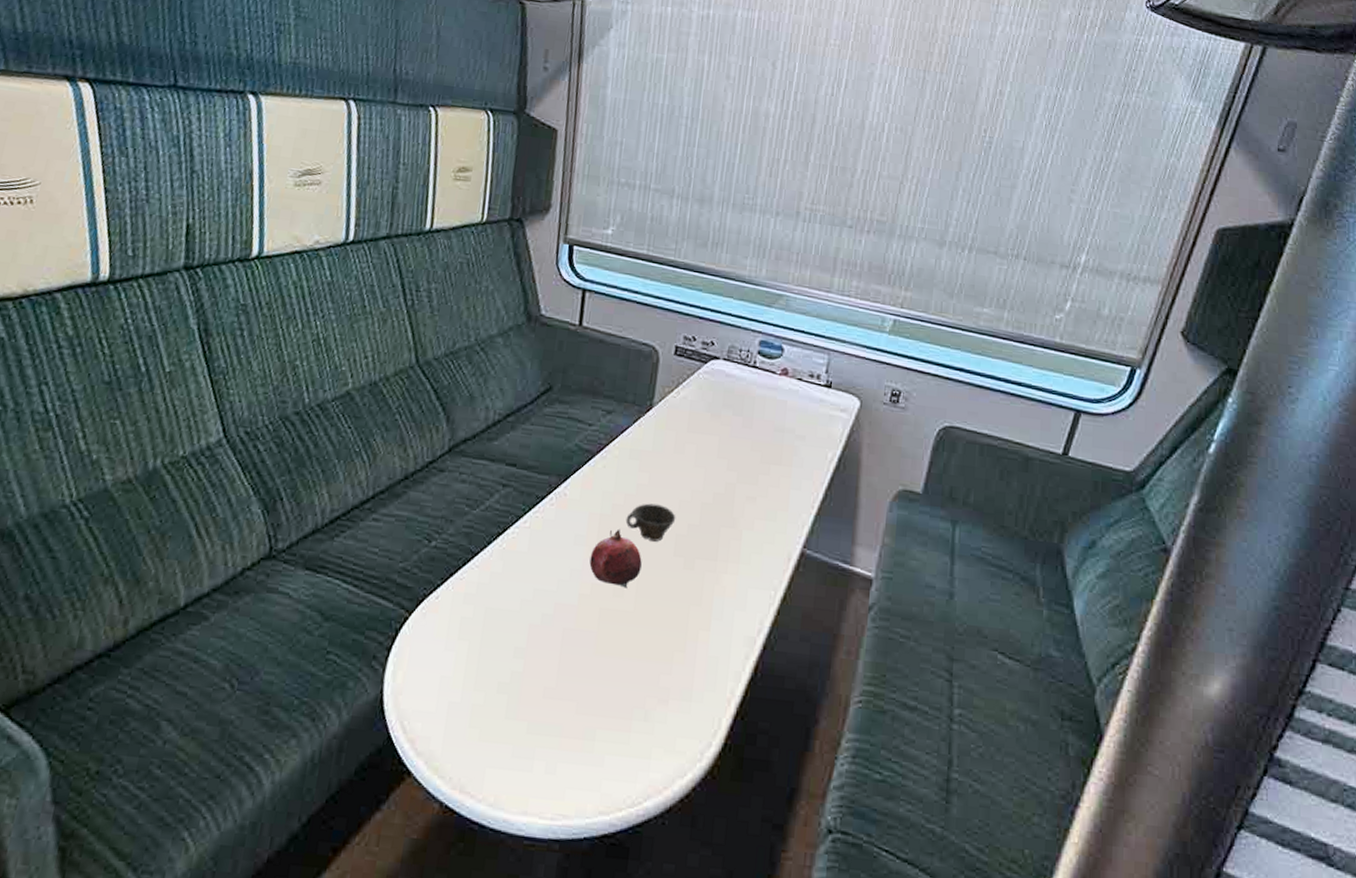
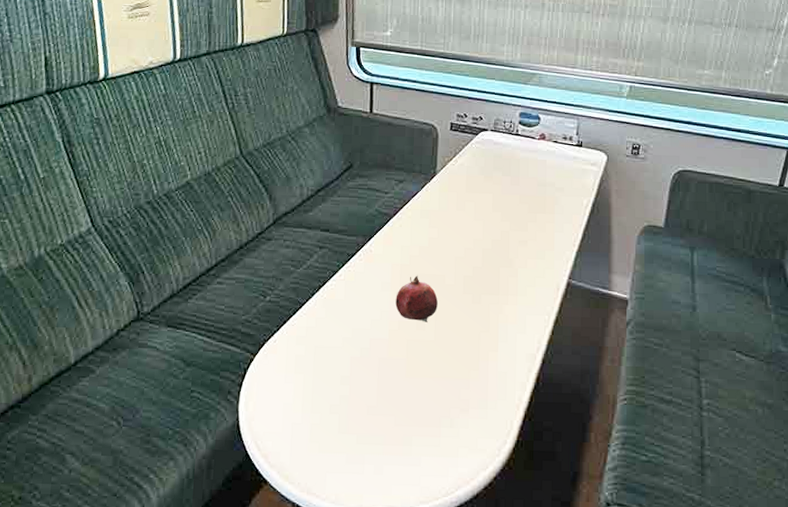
cup: present [625,503,676,542] -> none [422,252,463,283]

